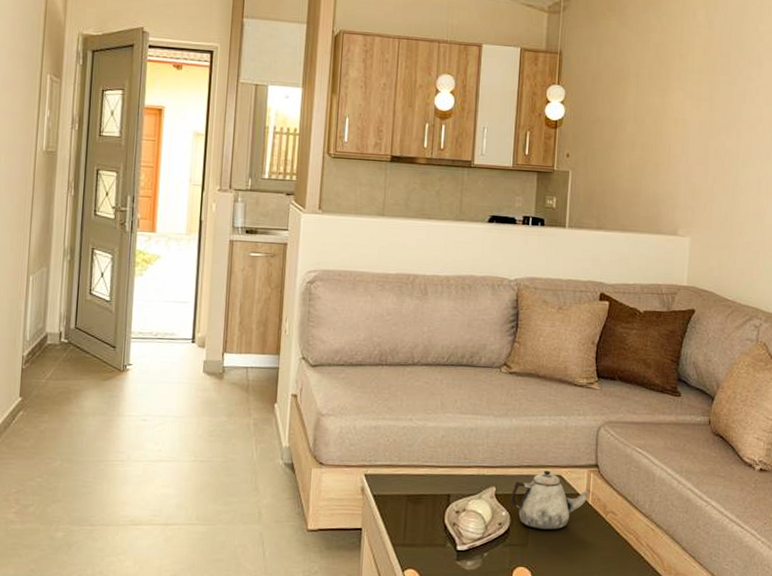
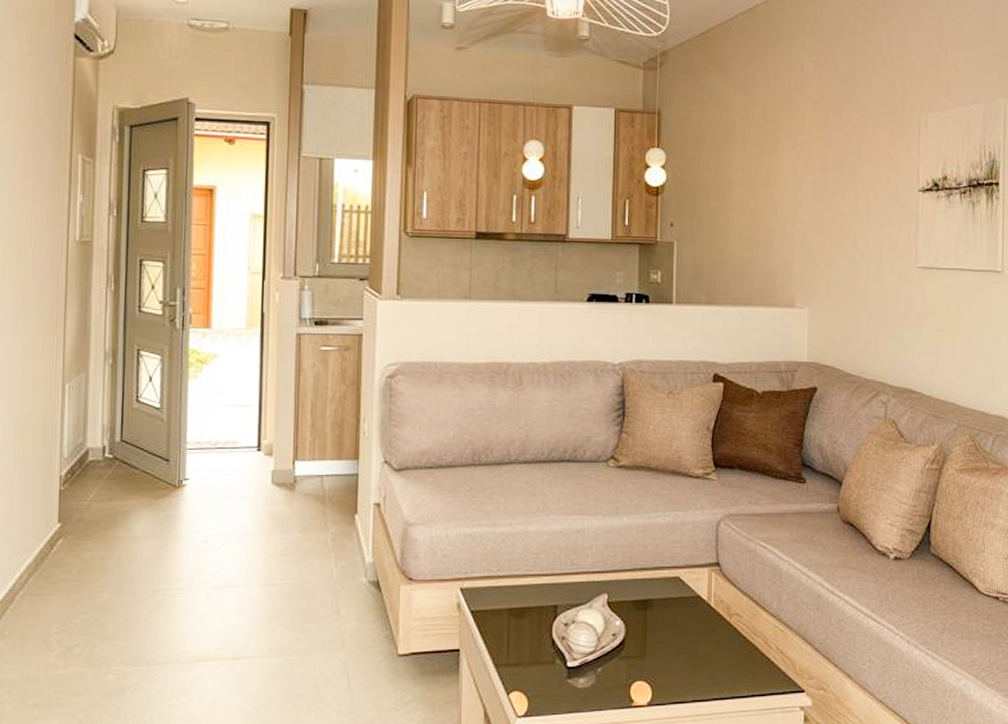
teapot: present [510,470,591,531] -> none [624,572,713,639]

